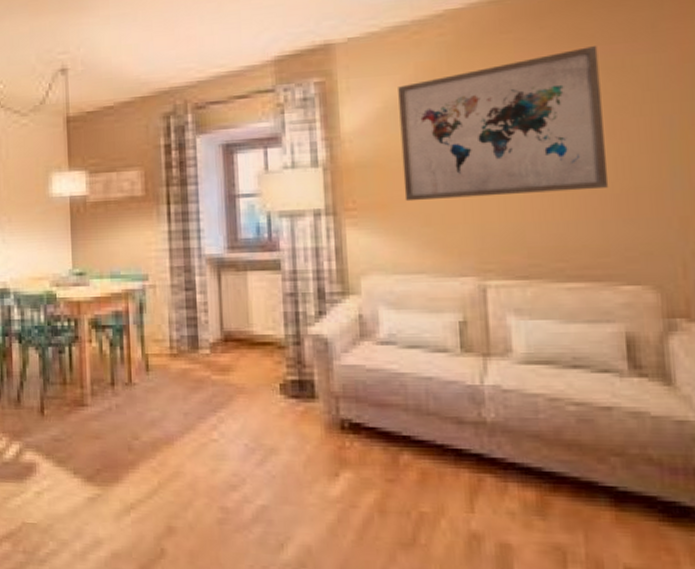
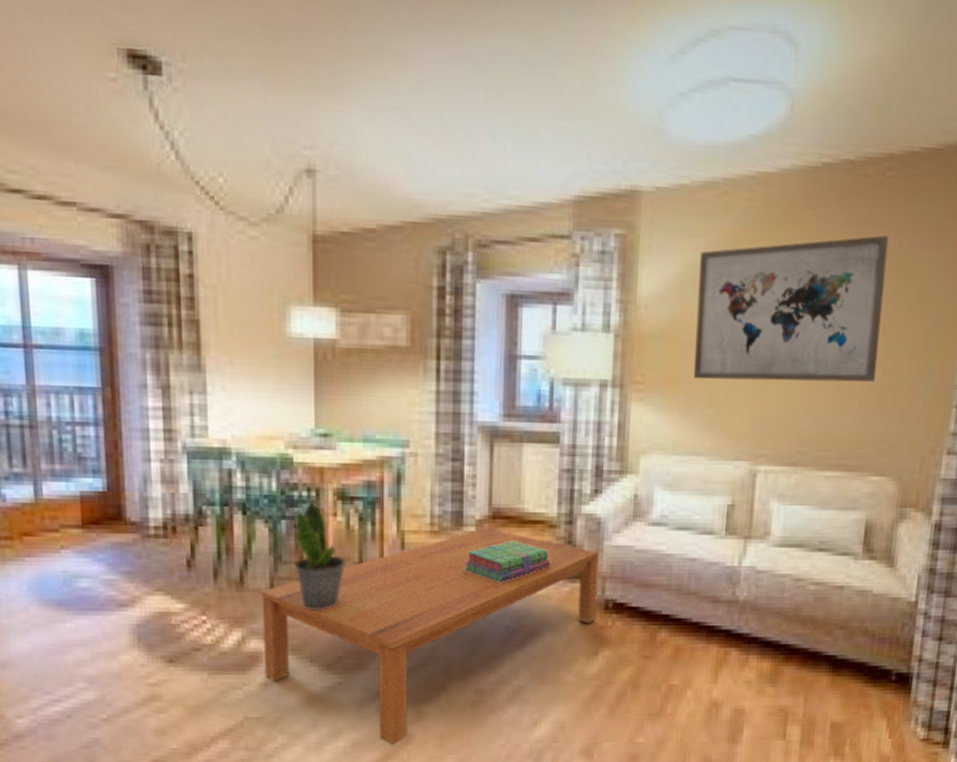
coffee table: none [34,351,333,559] -> present [261,528,599,745]
potted plant: none [59,329,100,427] -> present [294,500,345,611]
stack of books: none [202,362,282,402] -> present [464,541,550,582]

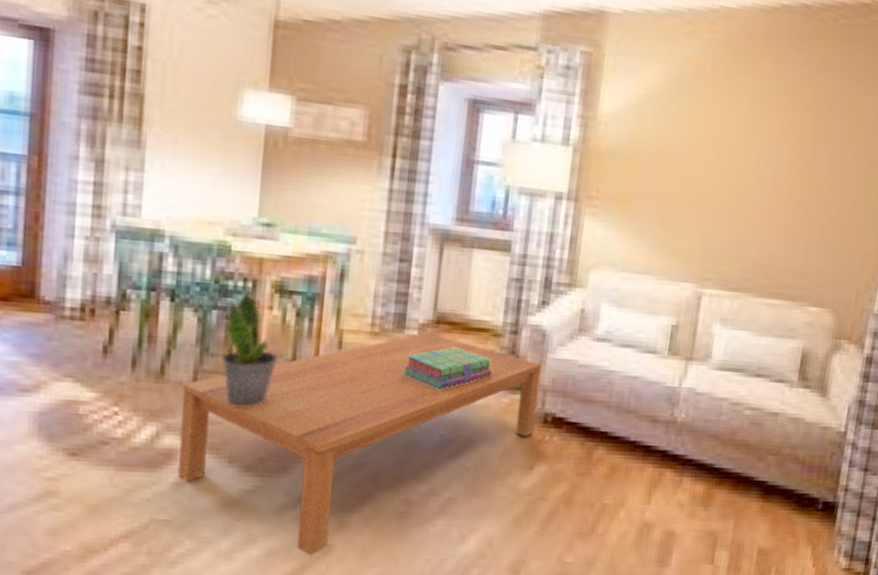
wall art: present [693,236,889,383] -> none [646,76,839,216]

